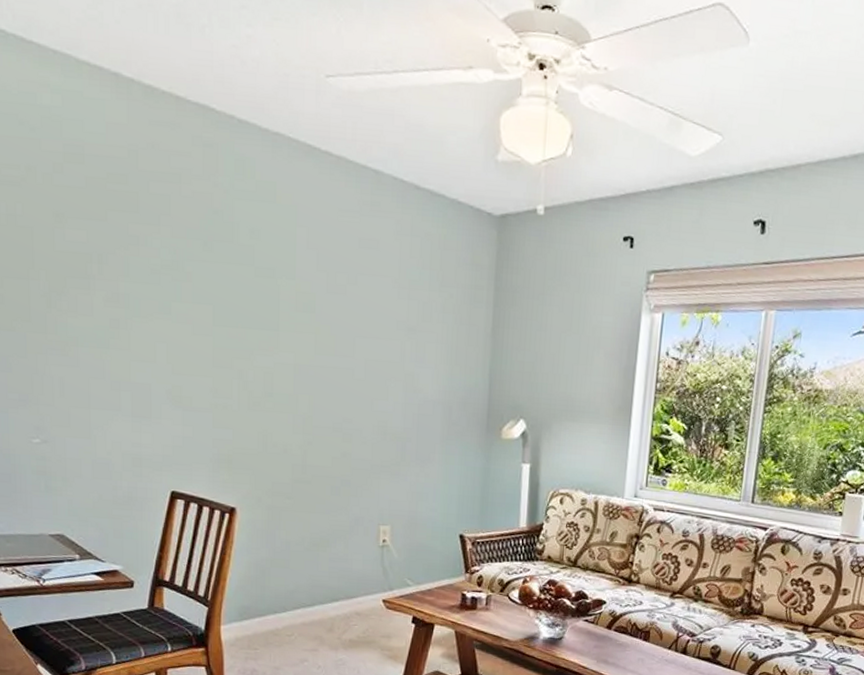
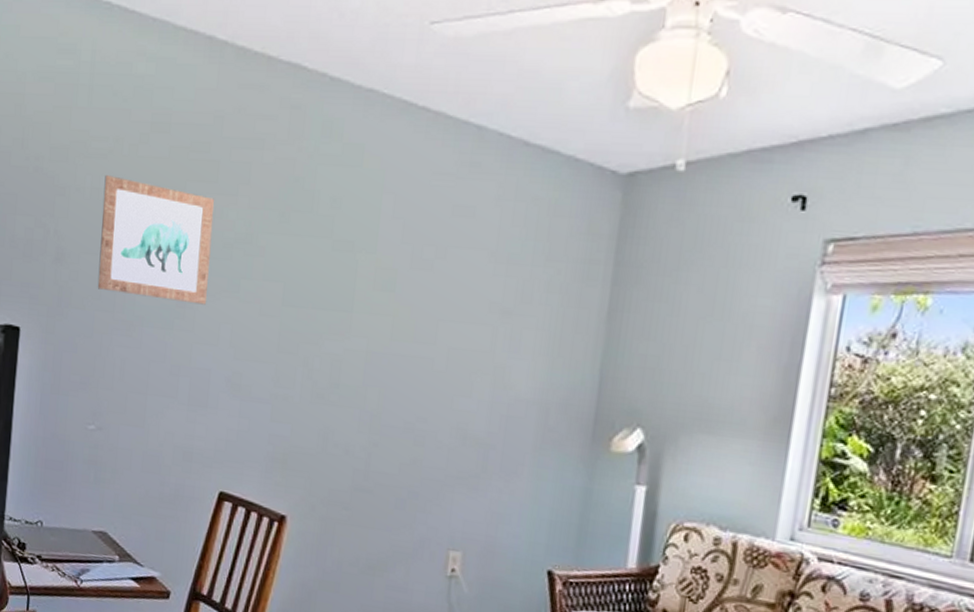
wall art: none [20,202,140,326] -> present [97,175,215,305]

